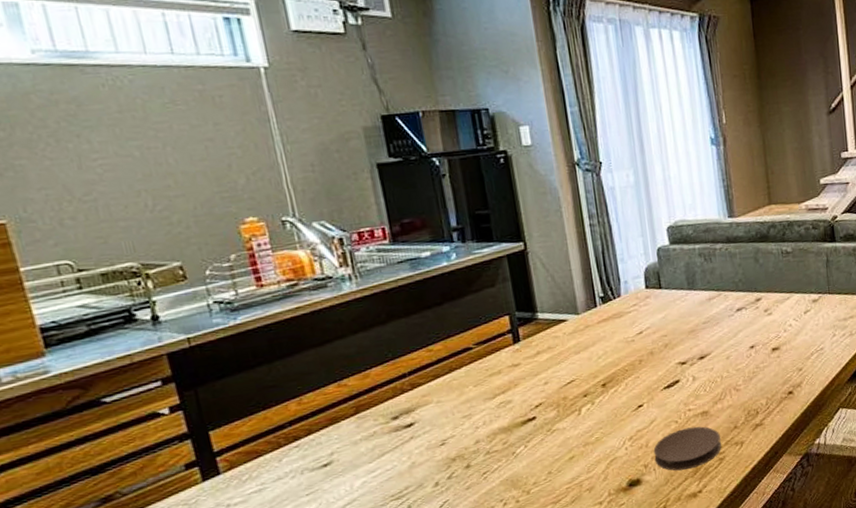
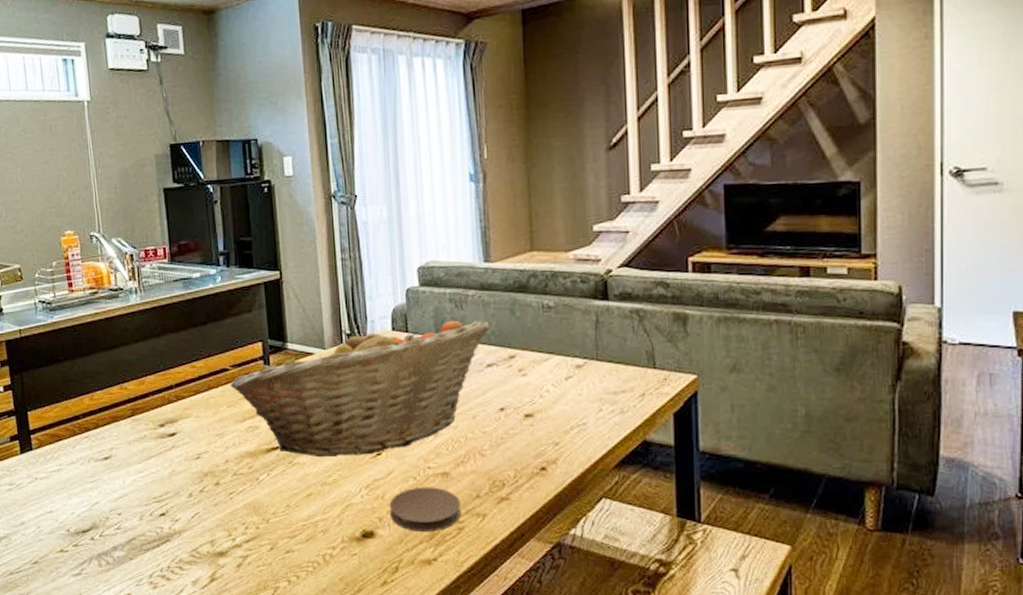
fruit basket: none [475,270,737,421] -> present [230,320,489,458]

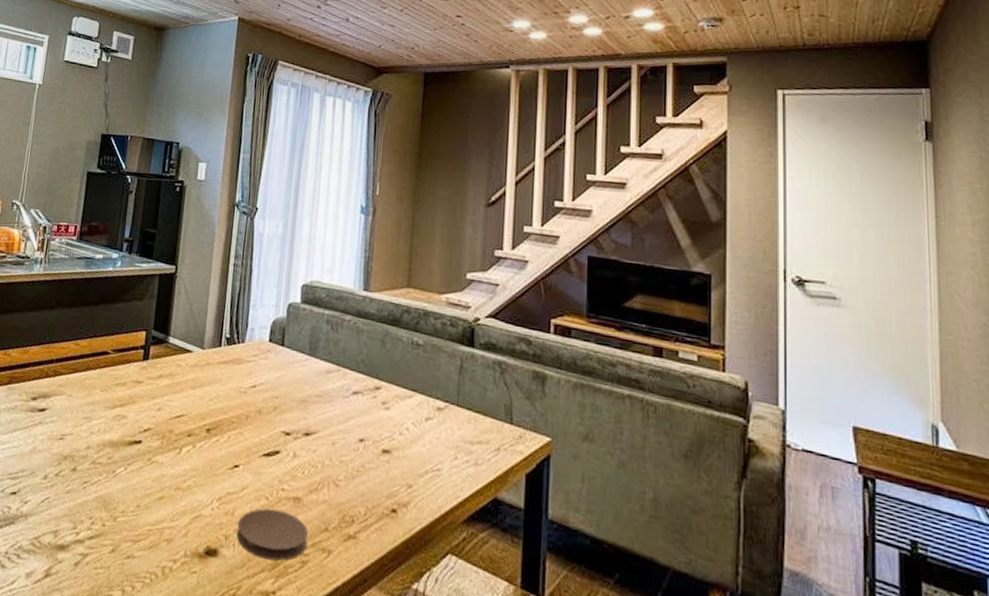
fruit basket: present [230,320,489,458] -> none [107,332,361,465]

